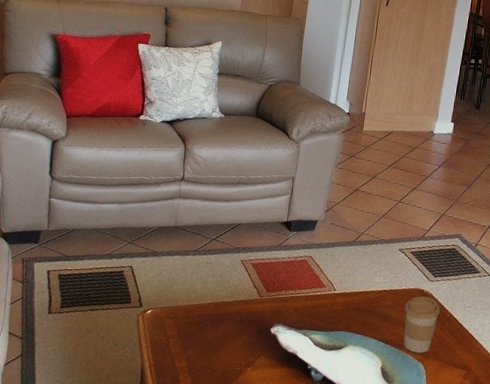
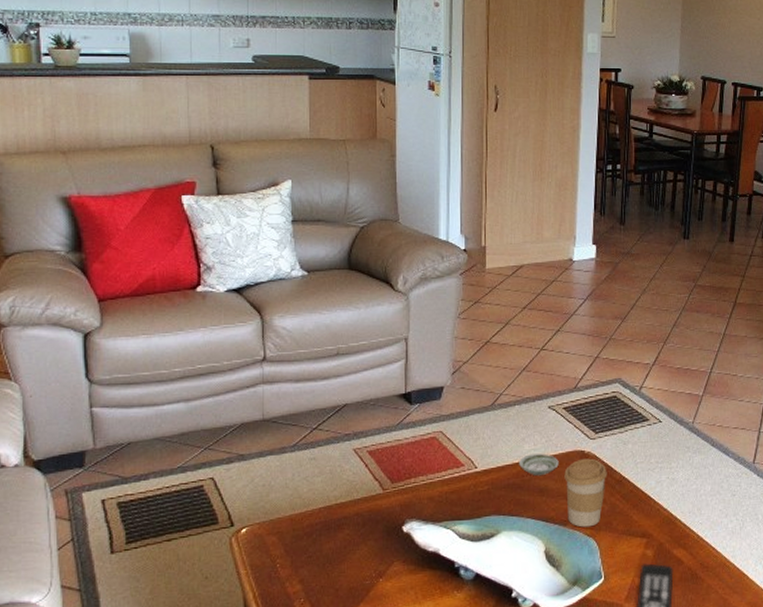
saucer: none [369,286,402,305] -> present [519,453,559,476]

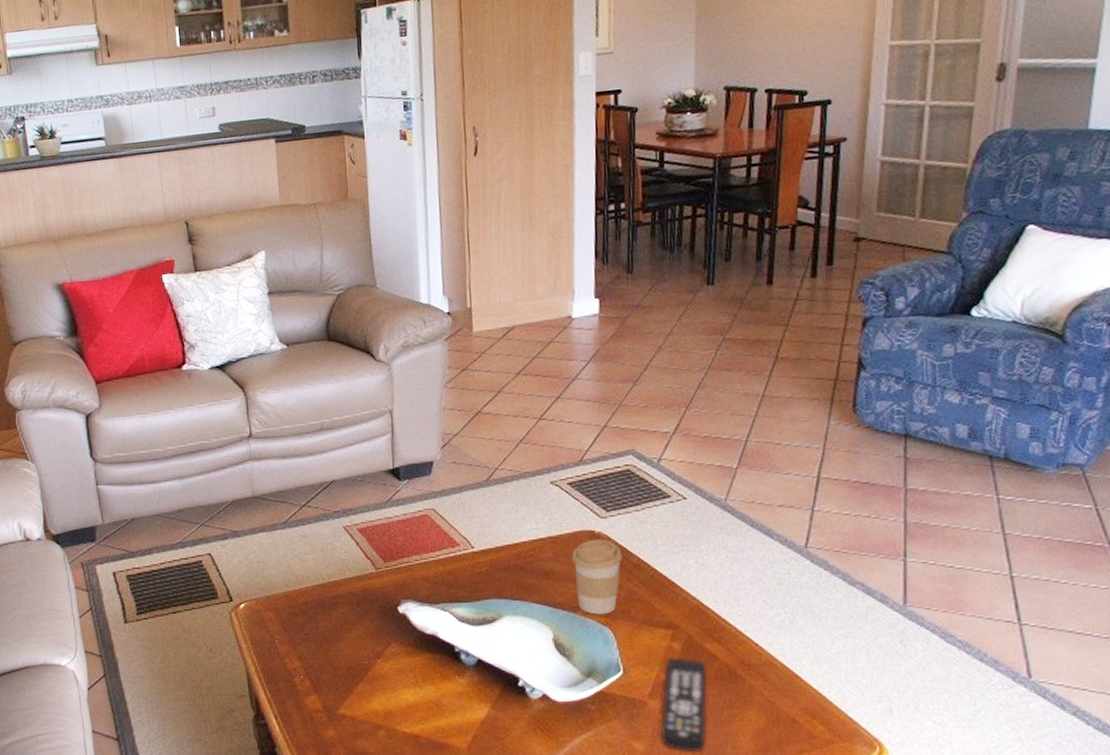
saucer: present [519,453,559,476] -> none [520,533,565,558]

